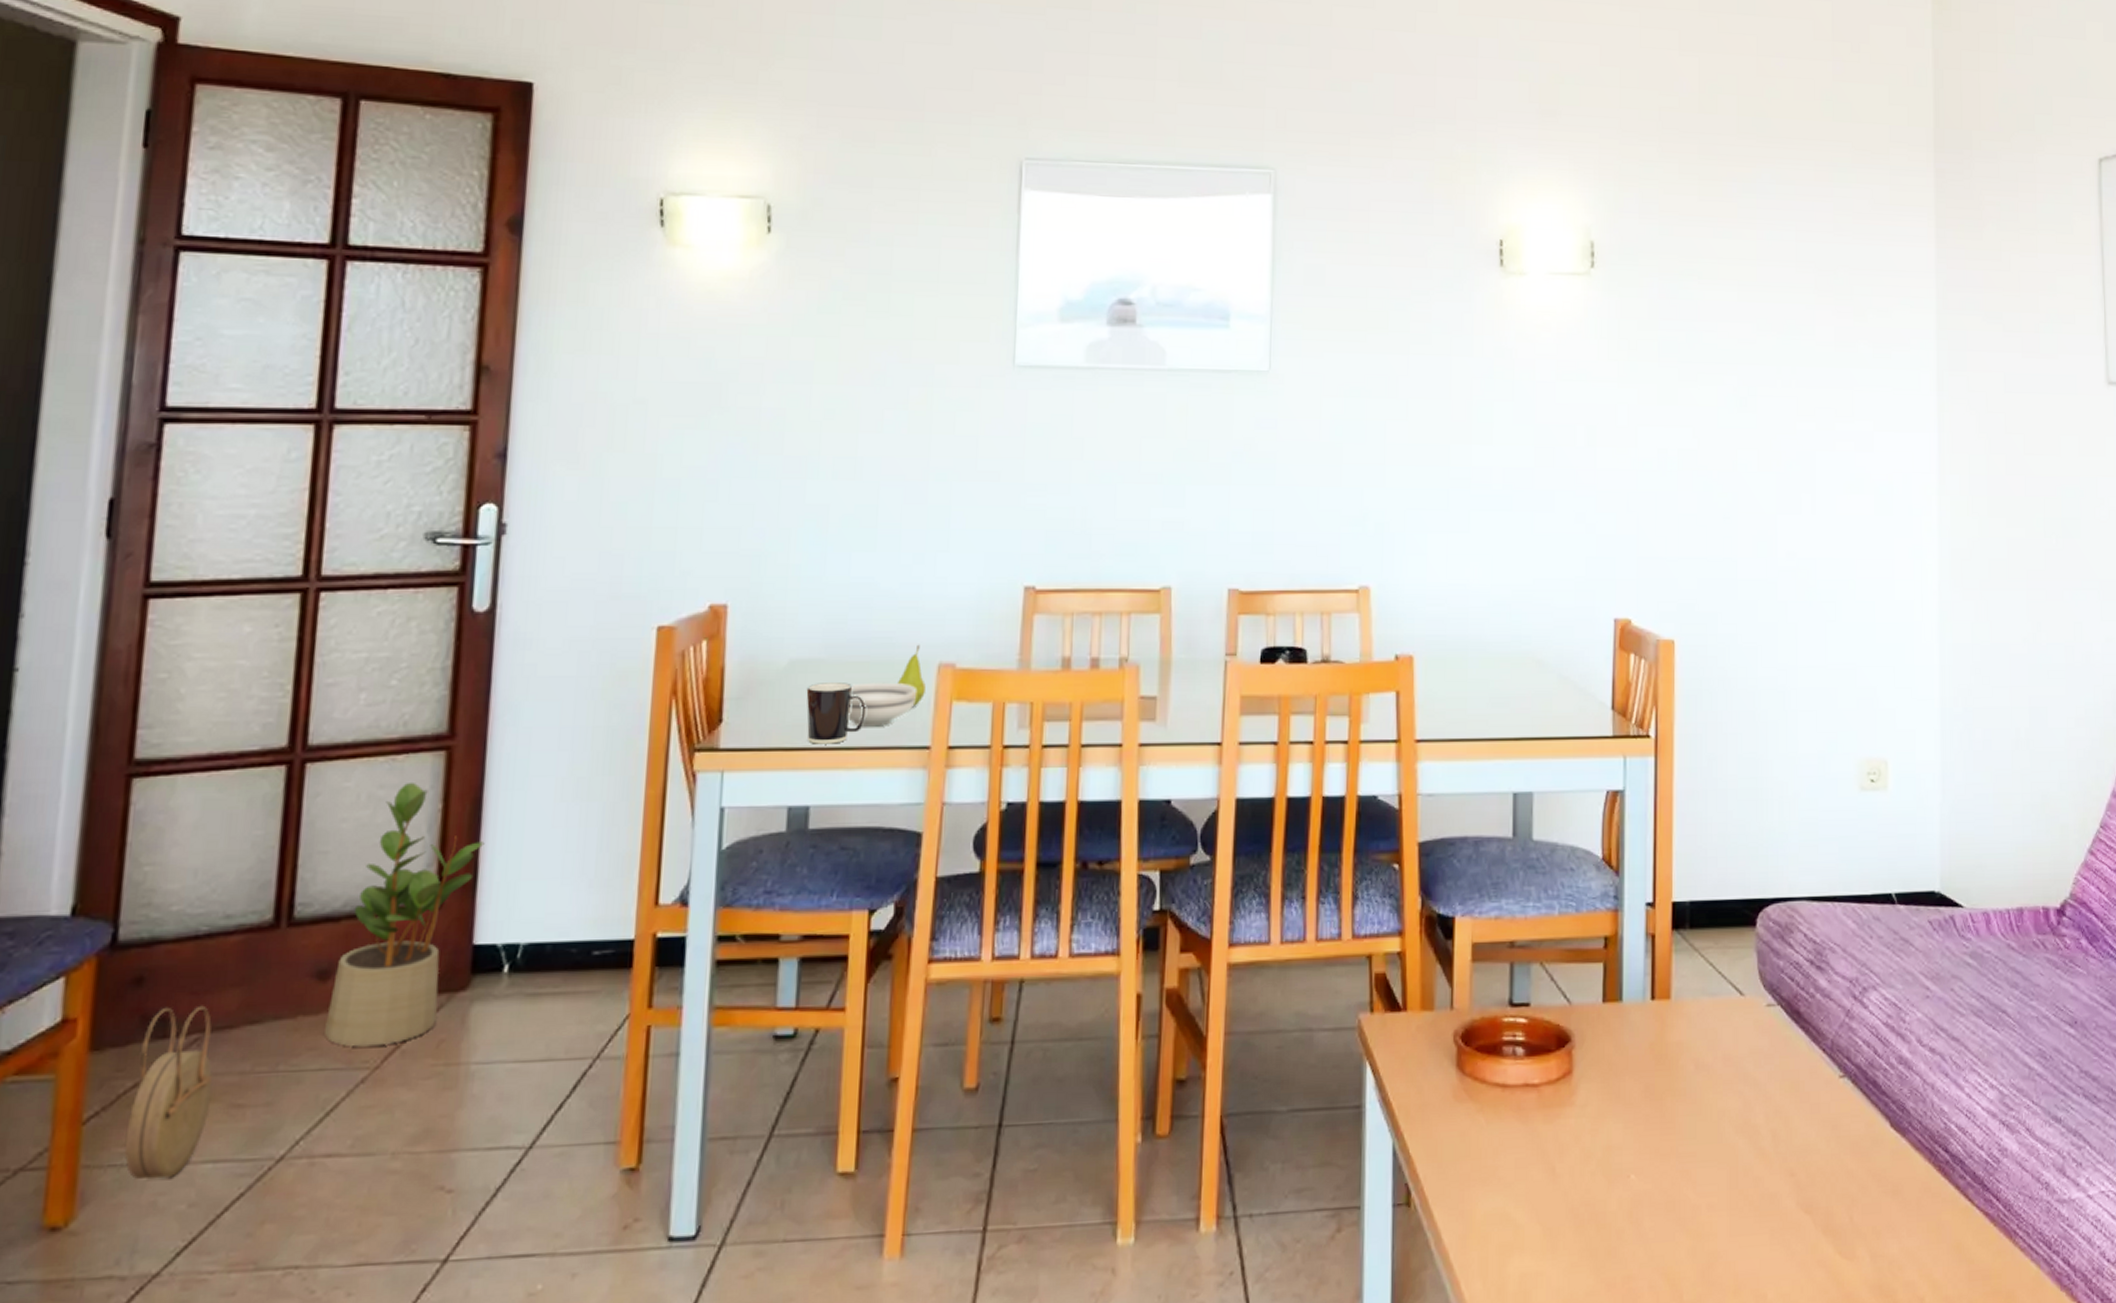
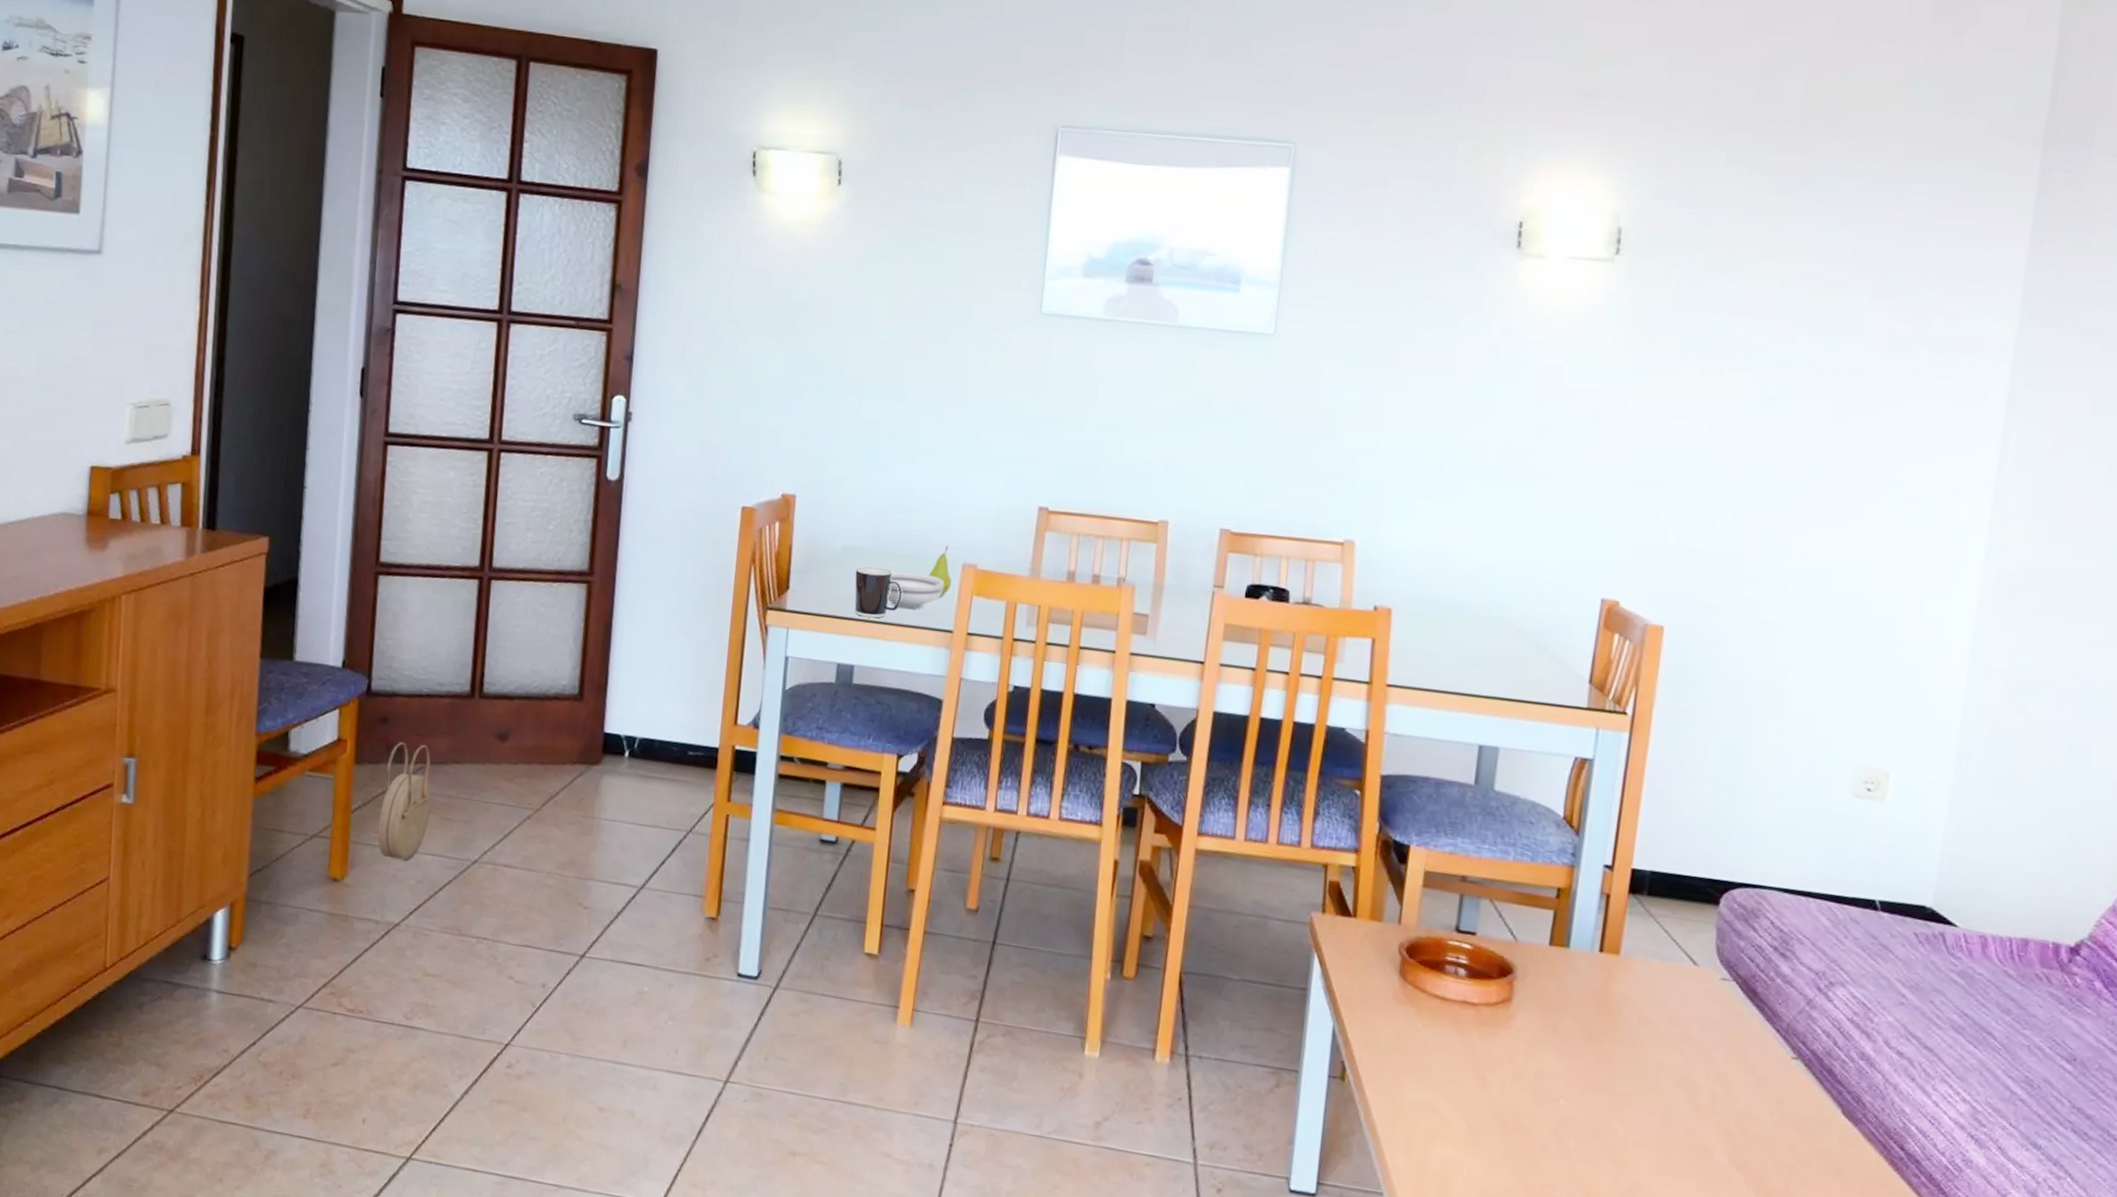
potted plant: present [323,783,485,1047] -> none [503,605,613,795]

